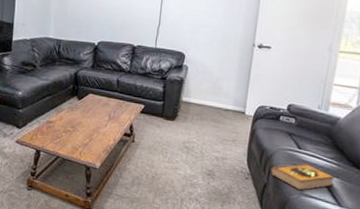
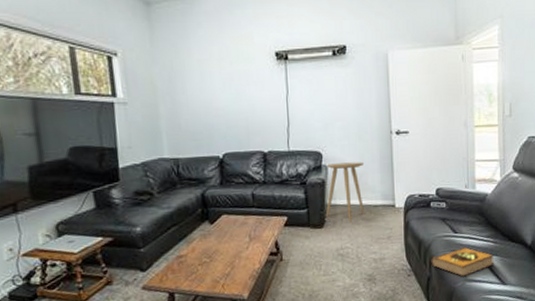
side table: none [179,65,223,121] -> present [326,162,365,223]

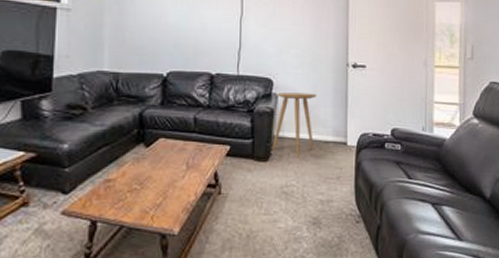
hardback book: present [431,246,495,277] -> none [382,194,451,228]

